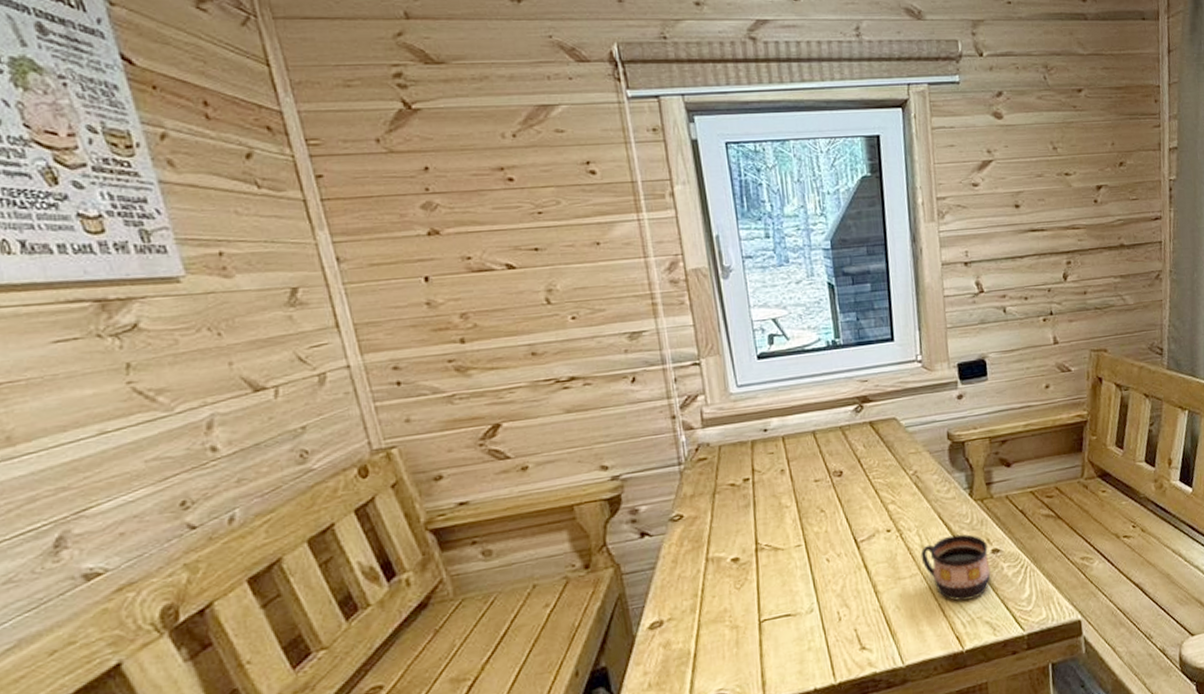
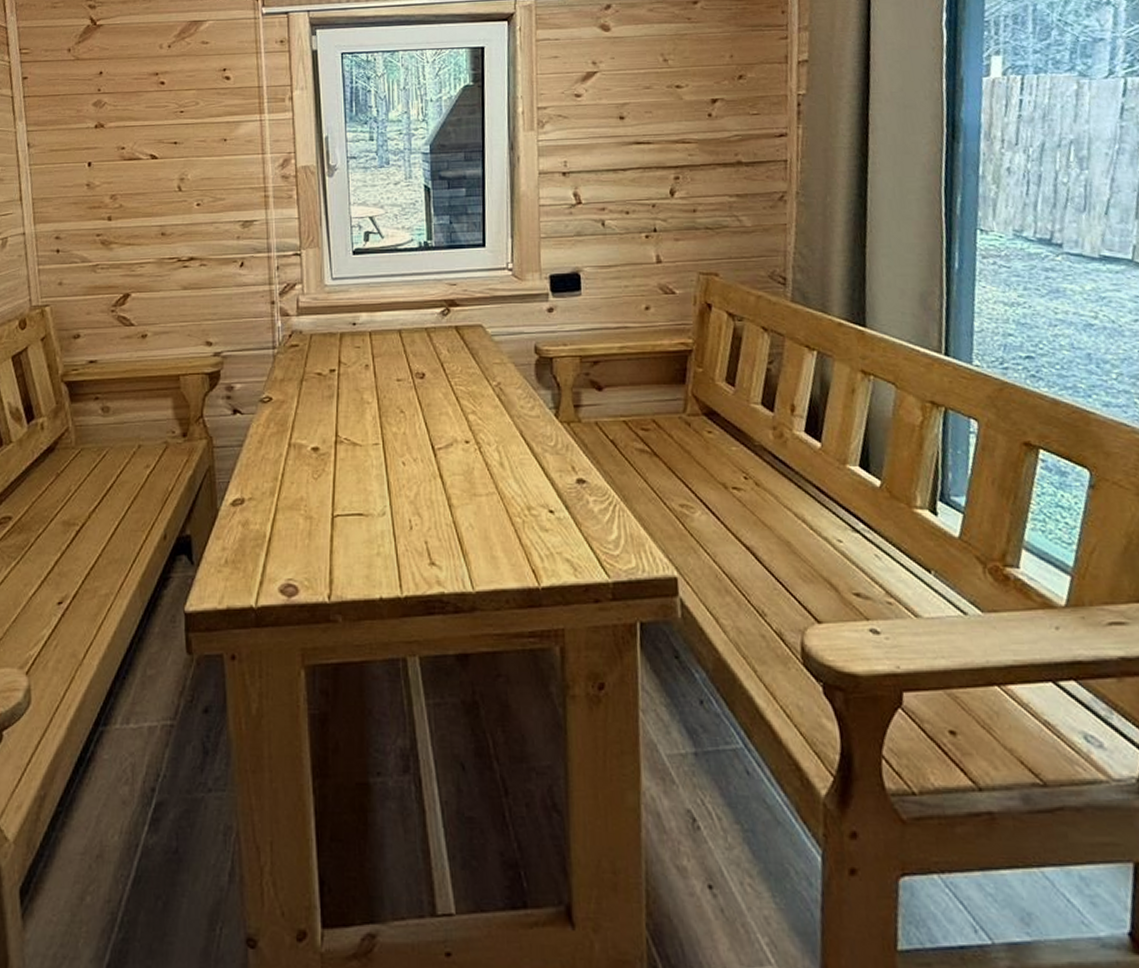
cup: present [920,534,991,601] -> none [499,457,575,531]

